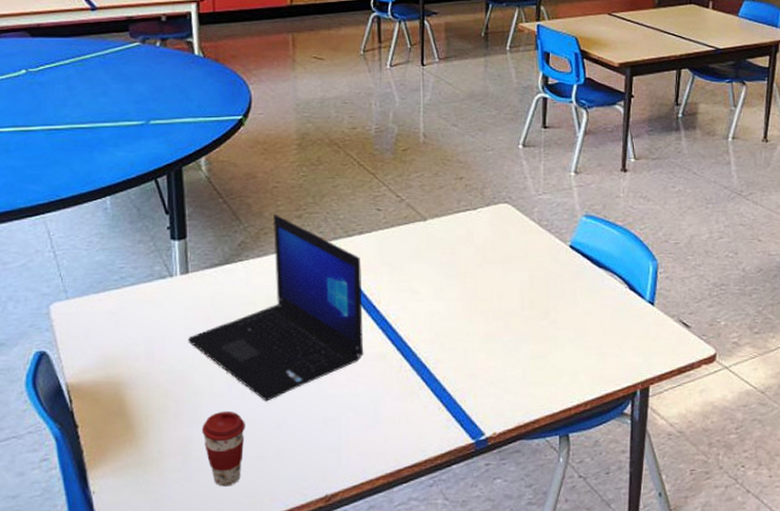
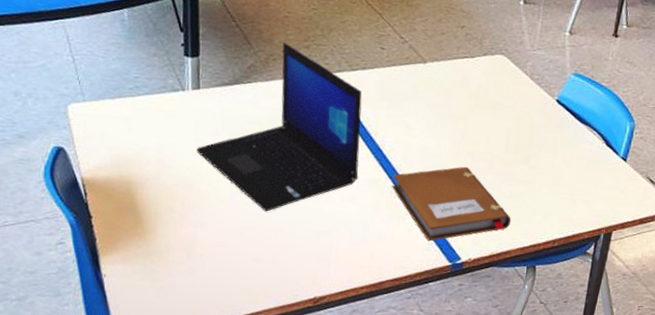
coffee cup: present [202,411,245,487] -> none [206,216,246,282]
notebook: none [401,328,535,418] -> present [392,166,511,242]

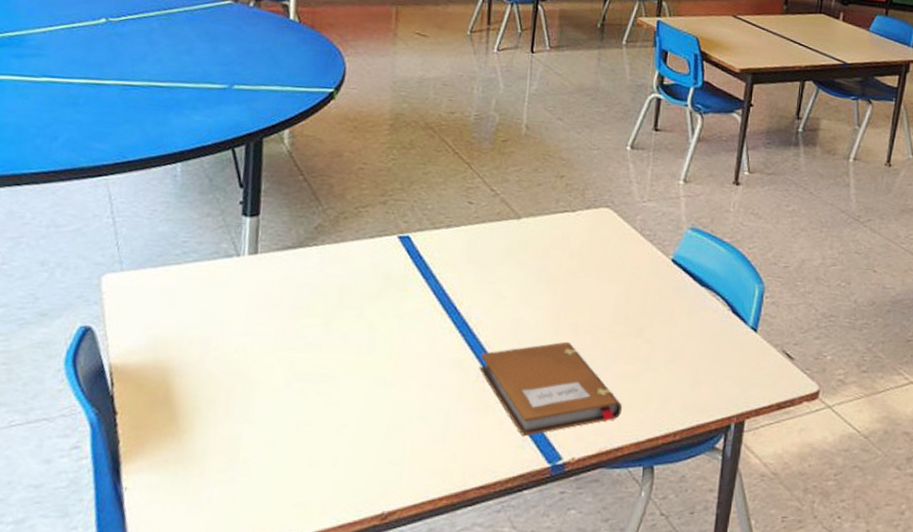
laptop: present [197,42,362,212] -> none [249,197,446,403]

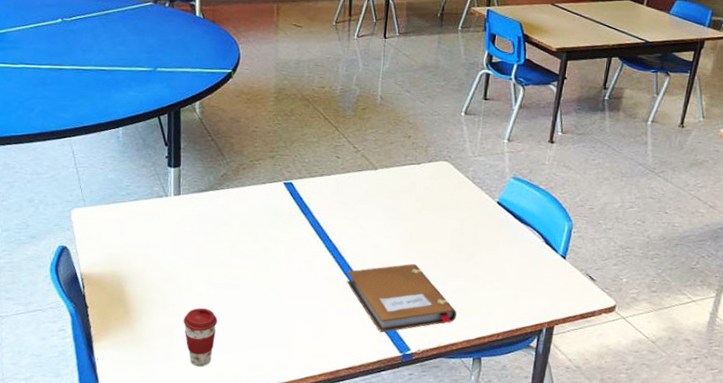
coffee cup: none [253,409,302,494] -> present [183,307,218,367]

